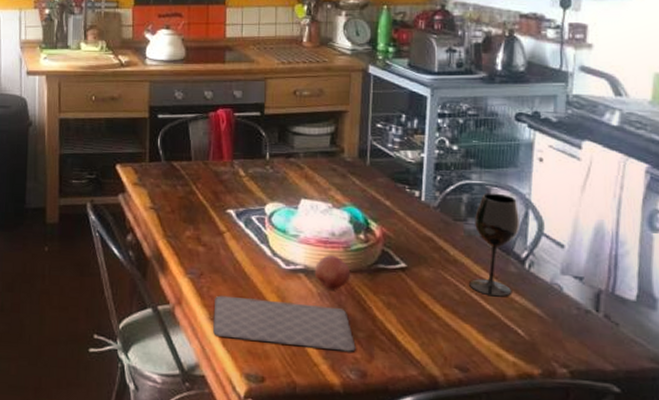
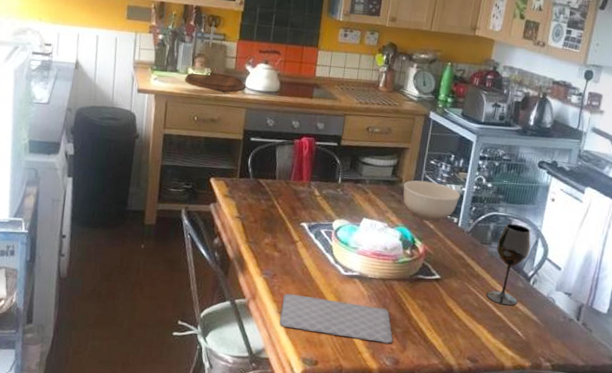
cutting board: none [78,45,146,65] -> present [185,72,246,92]
fruit: present [314,255,351,289] -> none [367,265,396,293]
bowl: none [346,148,419,198] -> present [403,180,461,222]

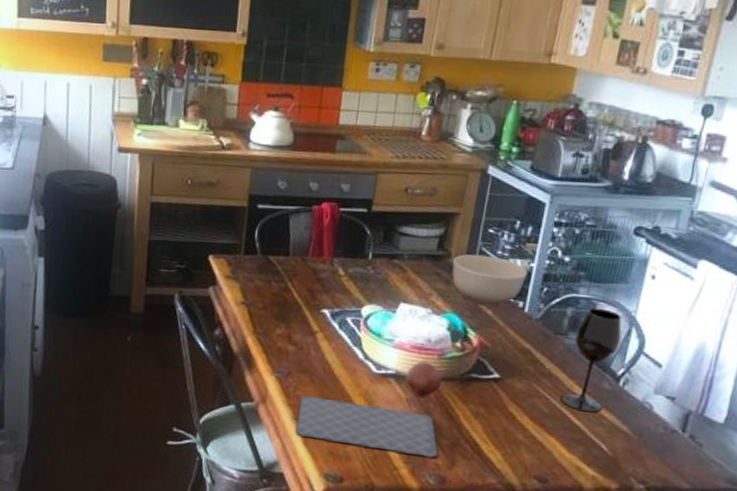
cutting board: present [185,72,246,92] -> none [175,124,250,148]
fruit: none [367,265,396,293] -> present [405,361,443,396]

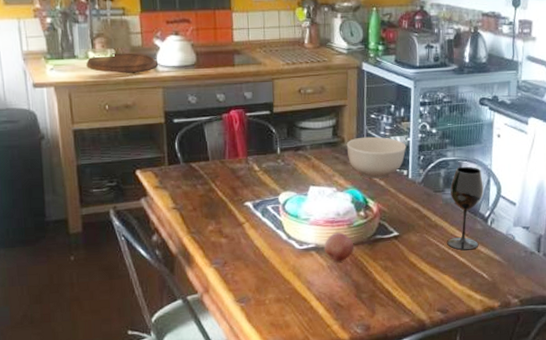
cutting board: none [175,124,250,148] -> present [86,53,158,74]
placemat: present [296,395,439,458] -> none [238,276,361,316]

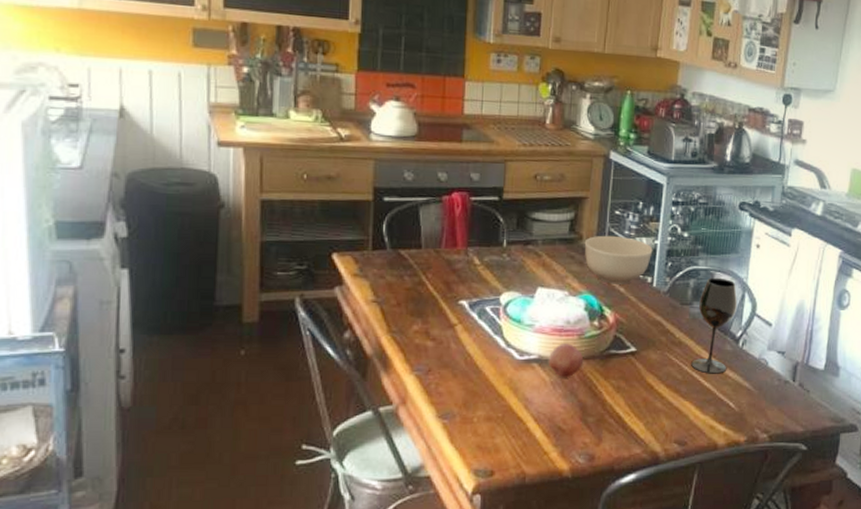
cutting board: present [86,53,158,74] -> none [285,114,371,139]

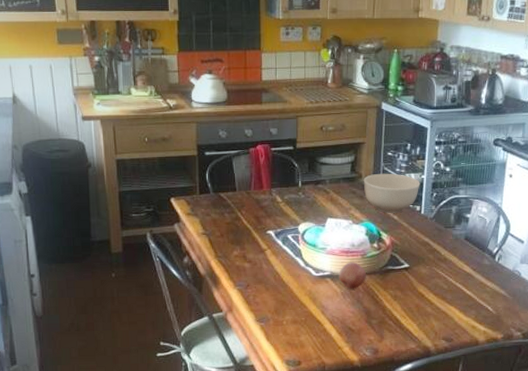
wineglass: present [691,277,738,374] -> none [455,204,494,284]

